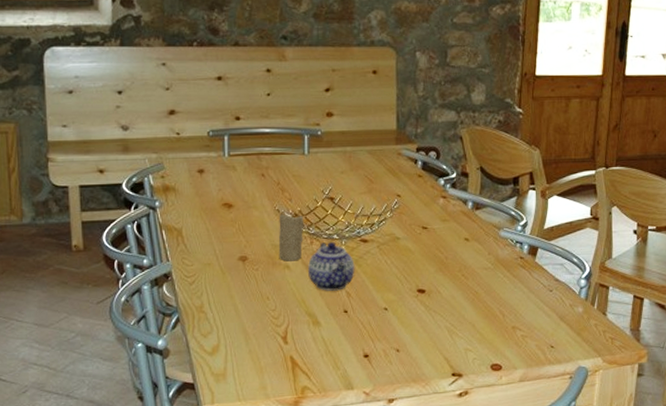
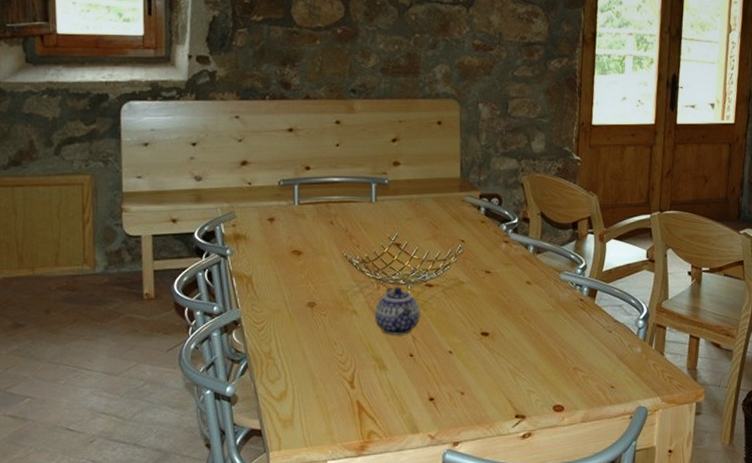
candle: present [278,214,304,262] -> none [346,260,371,307]

